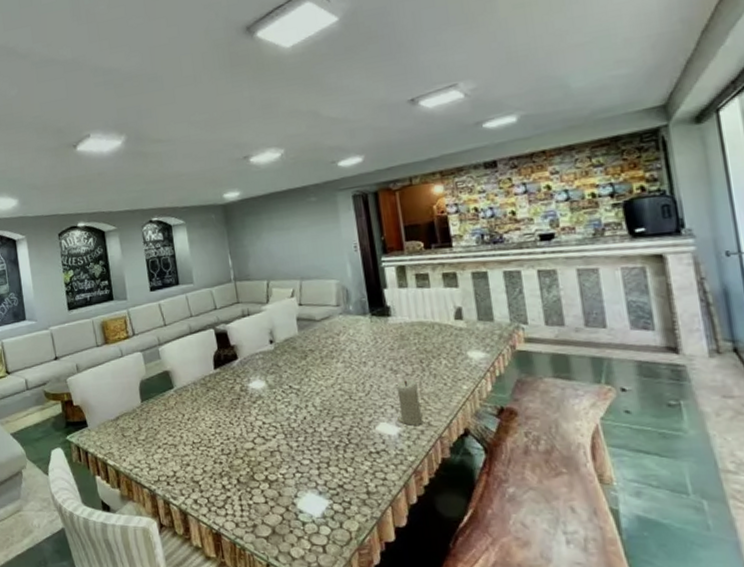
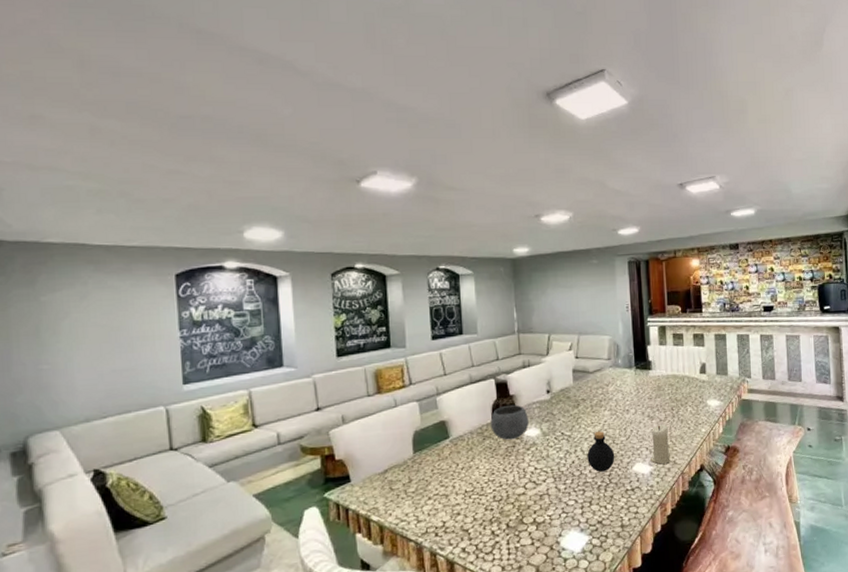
bowl: none [212,355,253,392] -> present [490,404,529,440]
bottle: none [320,385,354,430] -> present [587,431,615,472]

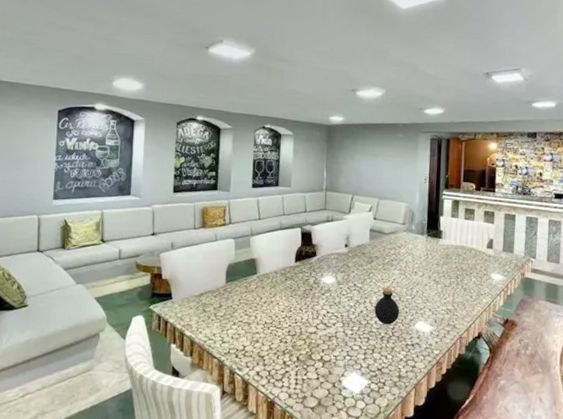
bowl: present [490,404,529,440] -> none [293,253,327,284]
candle: present [650,424,670,465] -> none [432,290,451,326]

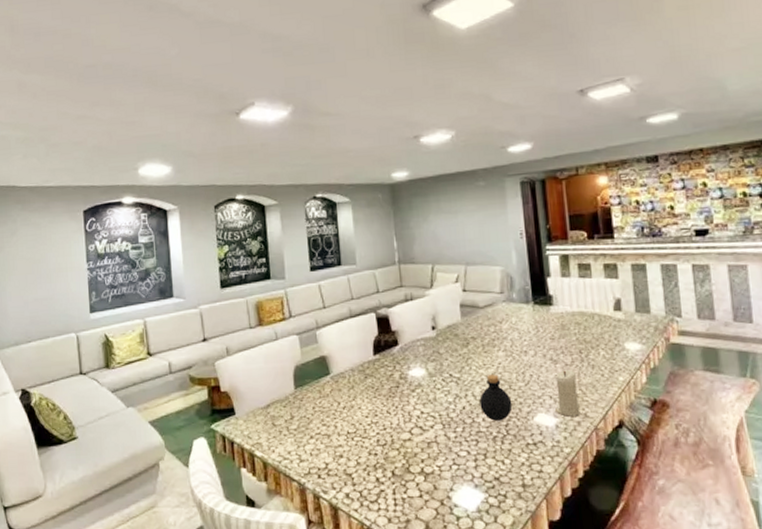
candle: none [432,290,451,326] -> present [554,370,580,417]

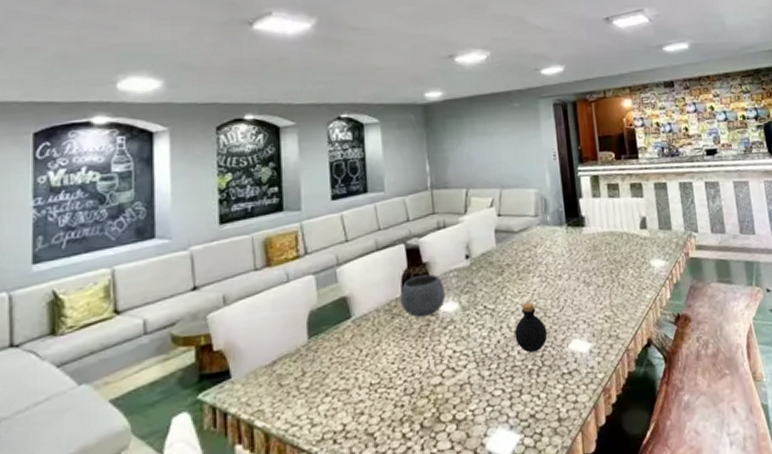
bowl: none [372,341,413,380] -> present [400,274,445,318]
candle: present [554,370,580,417] -> none [587,291,612,341]

